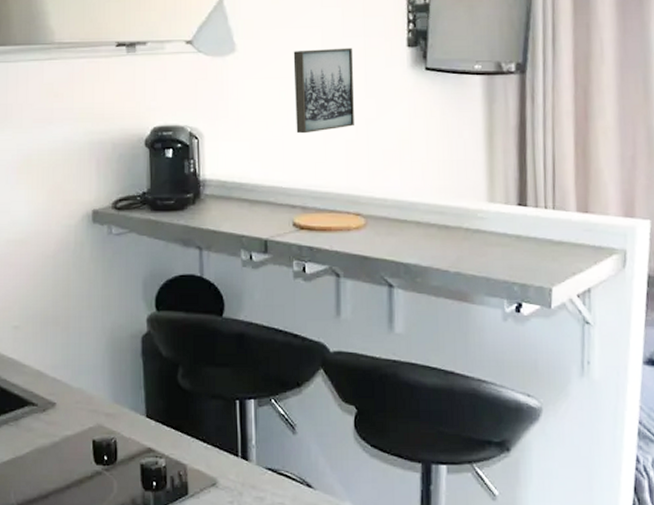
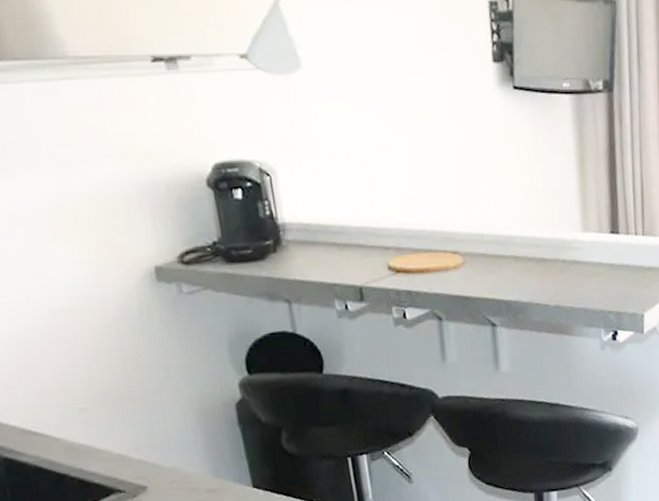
wall art: present [293,48,354,134] -> none [368,63,443,166]

